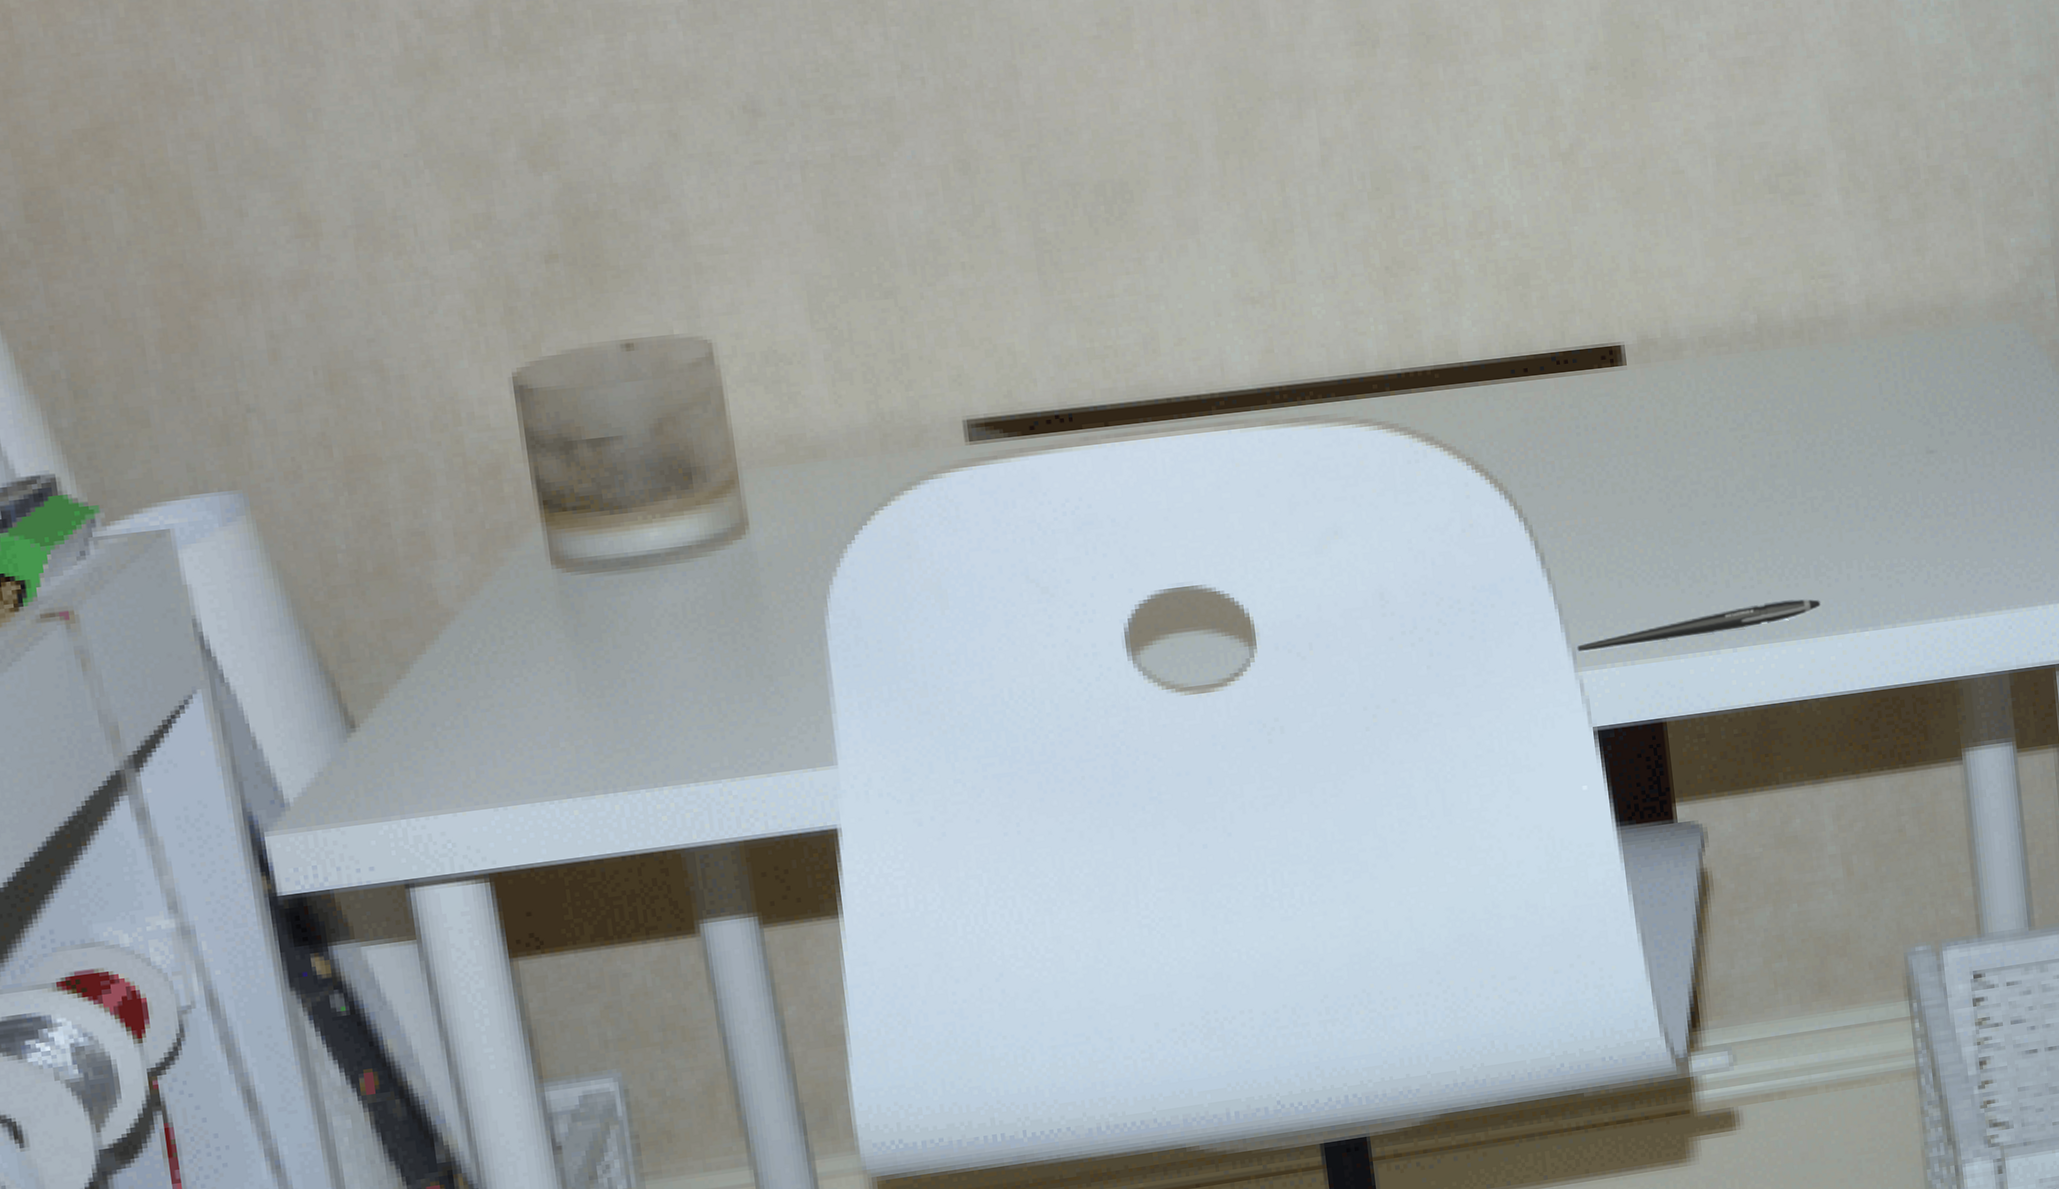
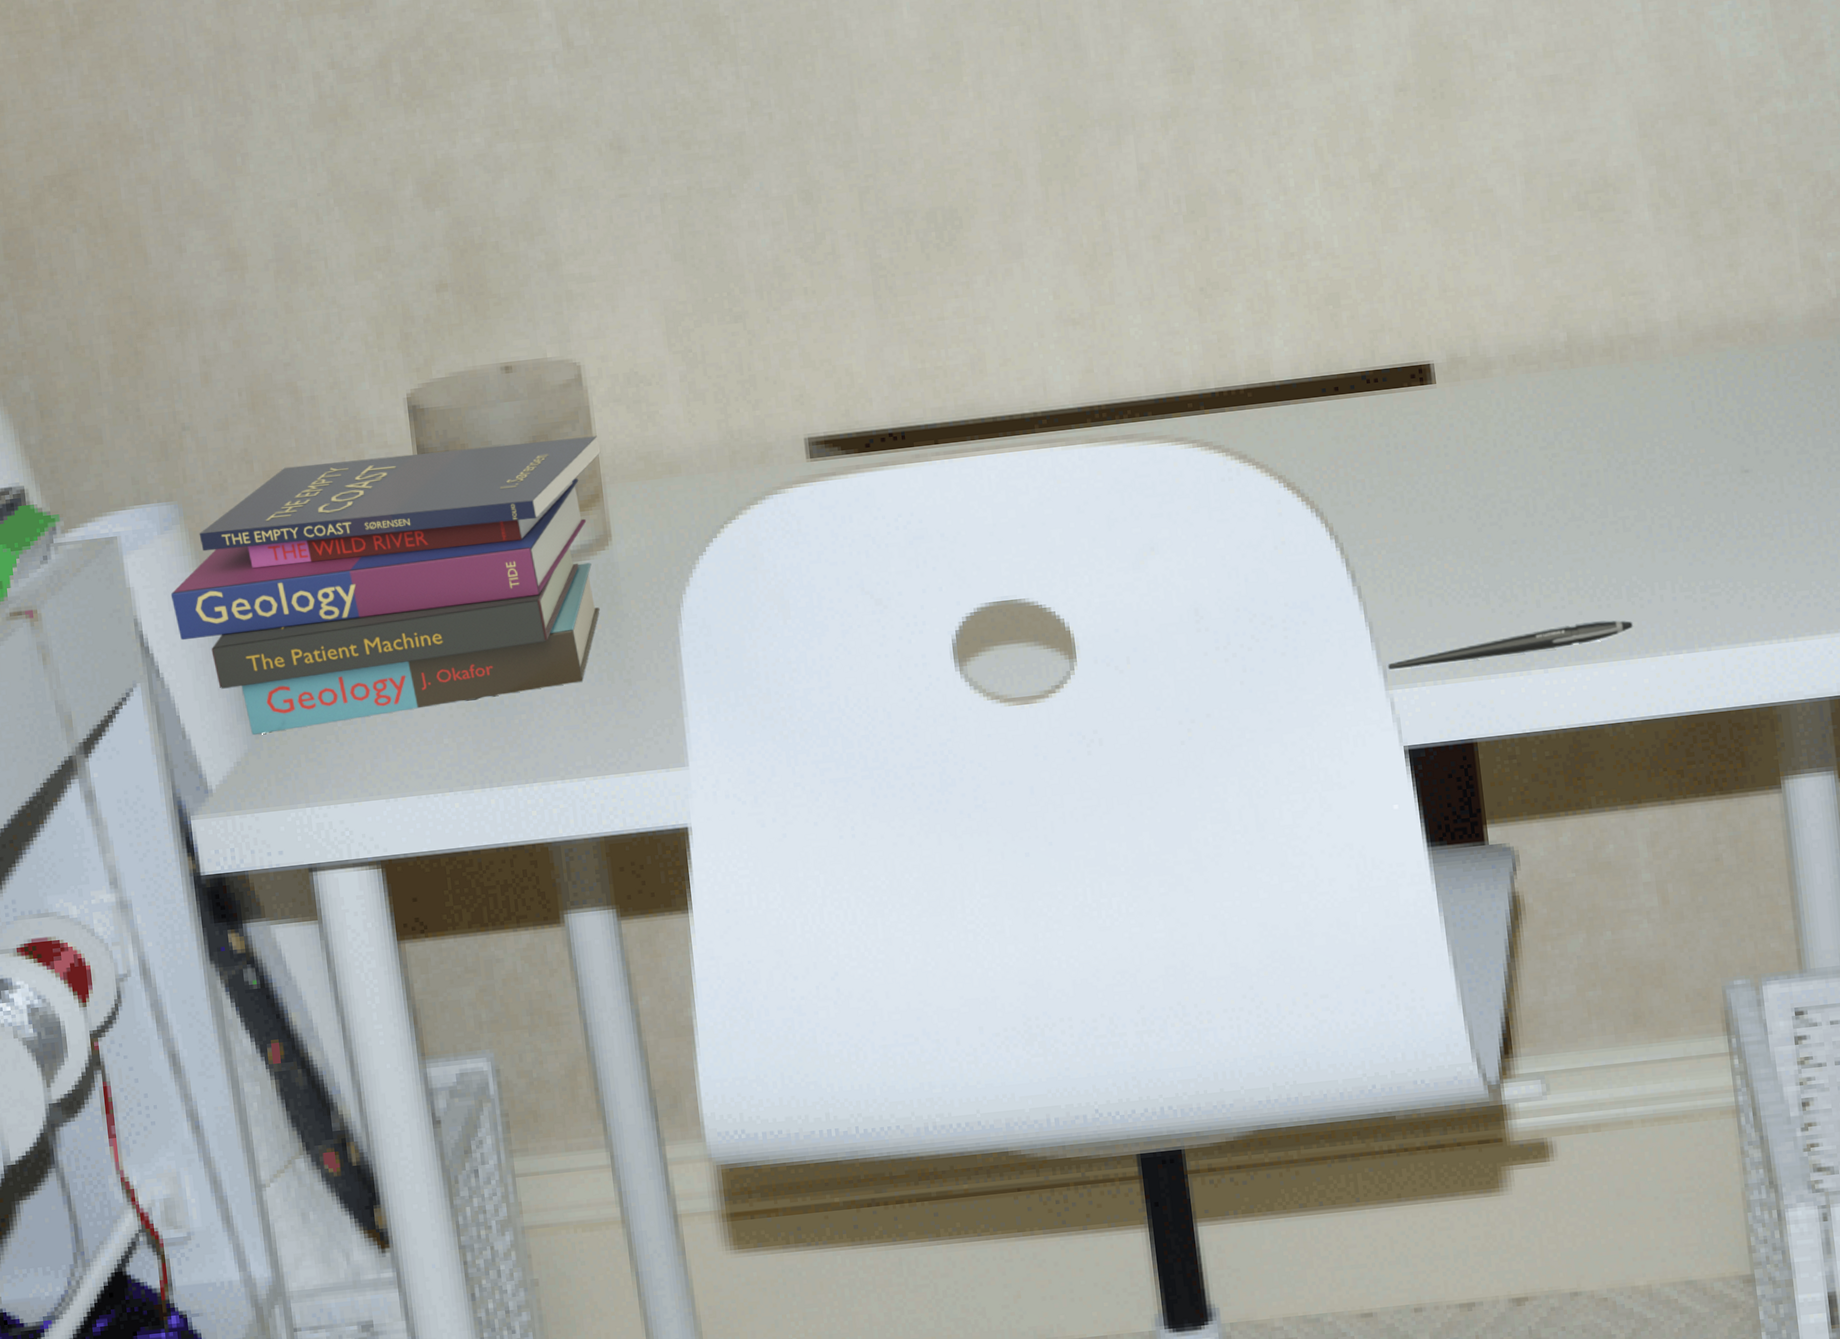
books: none [236,418,737,743] -> present [170,435,601,735]

